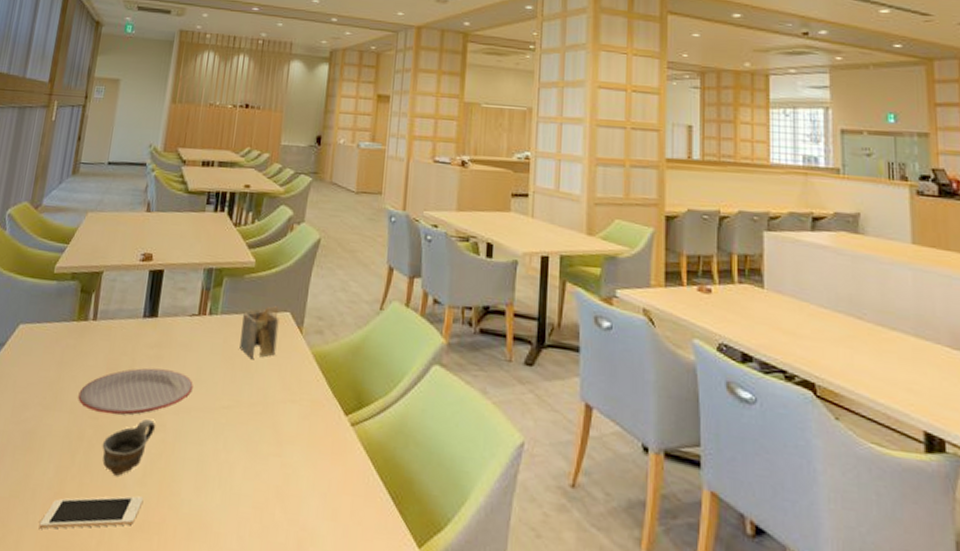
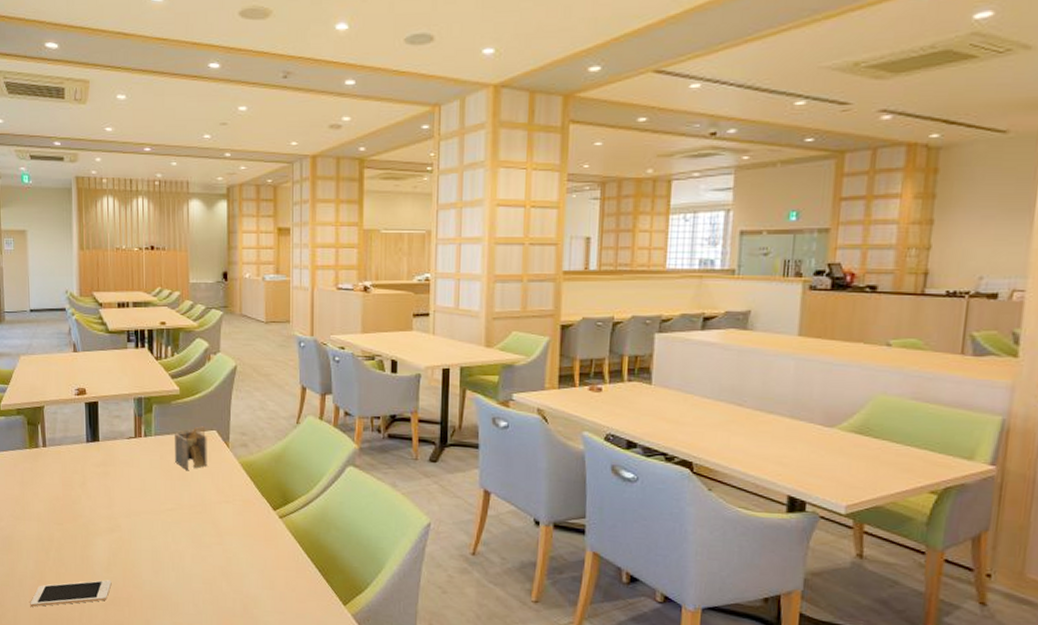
plate: present [78,368,193,416] -> none [42,482,139,521]
cup: present [102,419,156,476] -> none [70,523,113,566]

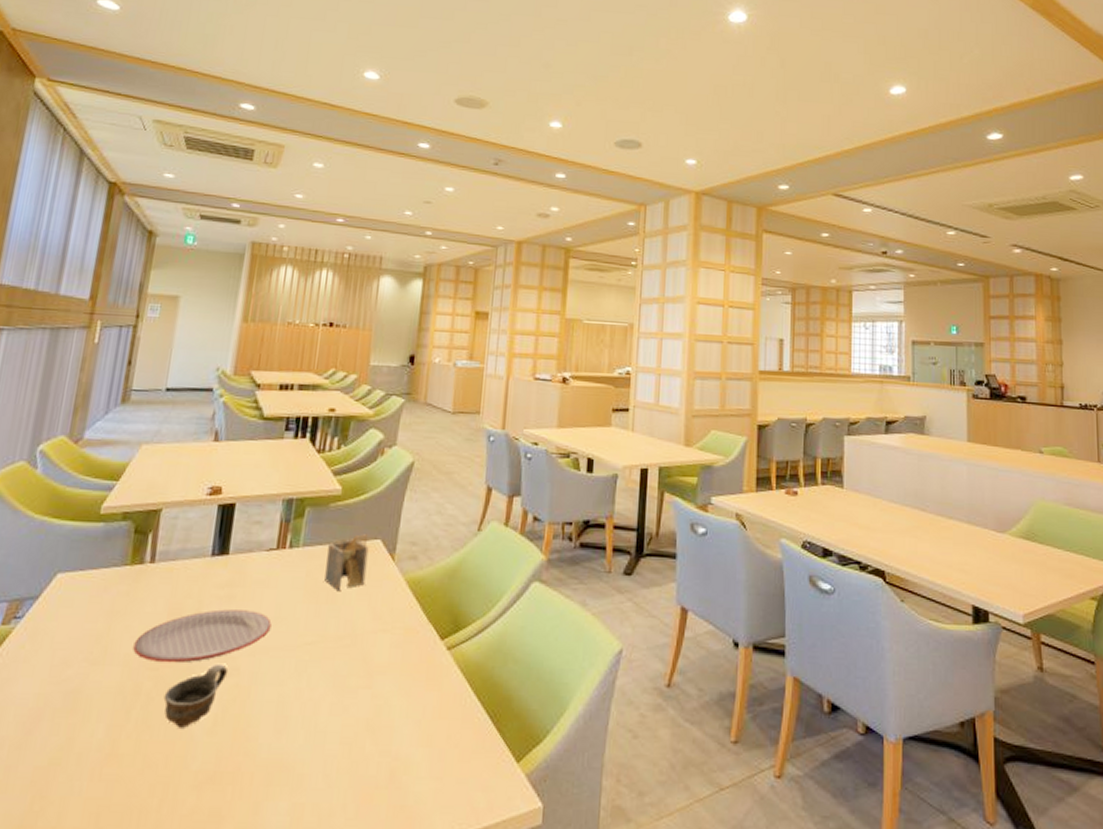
cell phone: present [30,580,112,607] -> none [86,747,215,795]
plate: none [42,482,139,521] -> present [133,609,272,663]
cup: none [70,523,113,566] -> present [163,665,229,728]

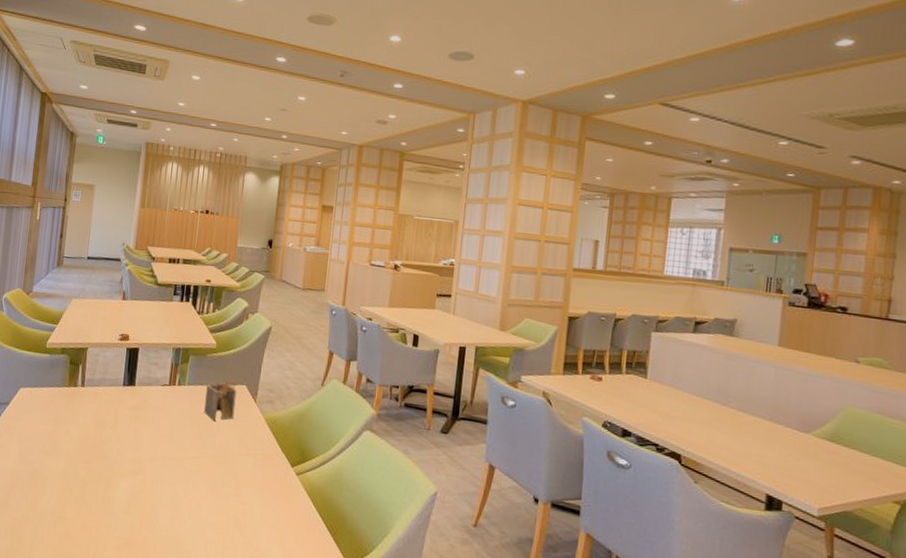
plate: present [133,609,272,663] -> none [72,425,166,461]
cup: present [163,665,229,728] -> none [93,465,137,507]

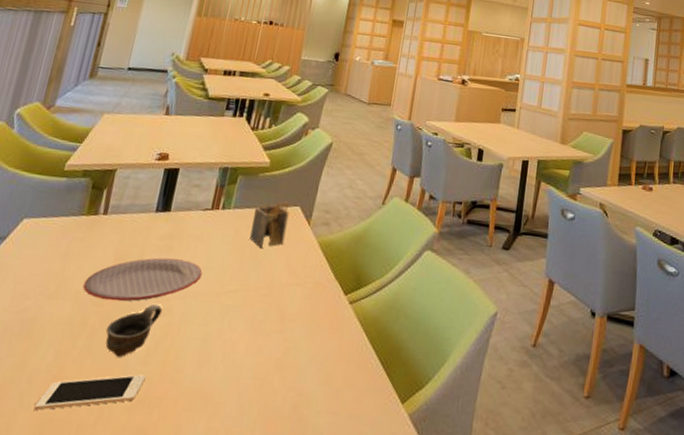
cell phone: none [46,521,129,543] -> present [34,374,146,410]
plate: none [72,425,166,461] -> present [83,257,203,302]
cup: none [93,465,137,507] -> present [105,304,163,357]

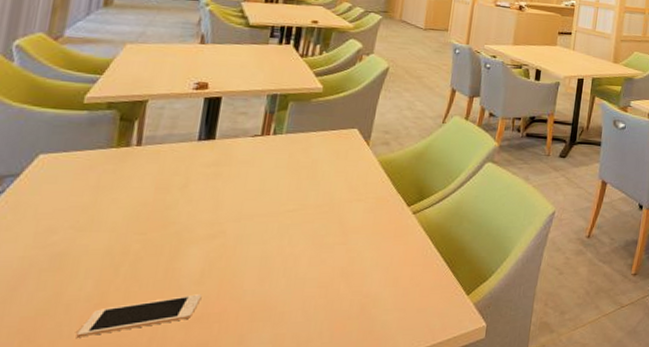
plate: present [83,257,203,302] -> none [120,184,256,229]
cup: present [105,304,163,357] -> none [152,229,215,280]
napkin holder: present [249,201,290,249] -> none [305,124,347,170]

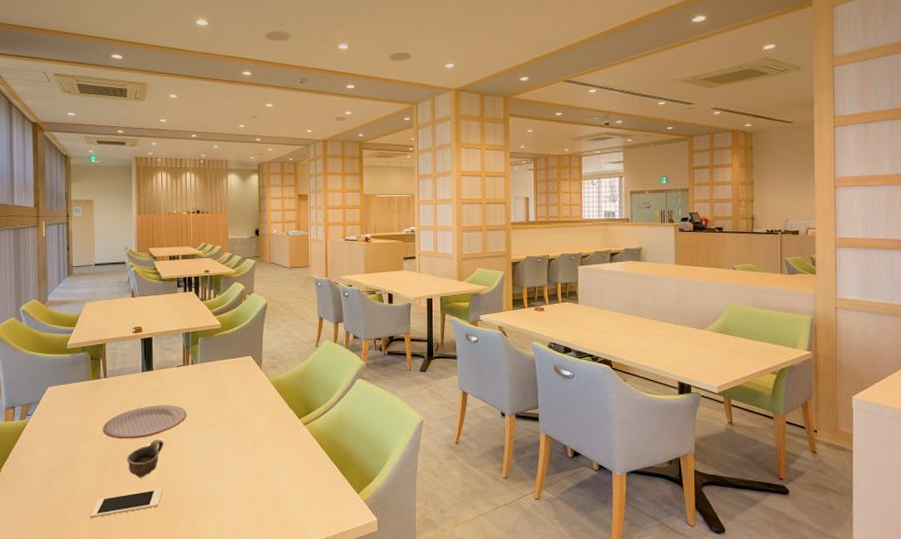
plate: none [120,184,256,229] -> present [103,405,187,439]
cup: none [152,229,215,280] -> present [126,439,164,478]

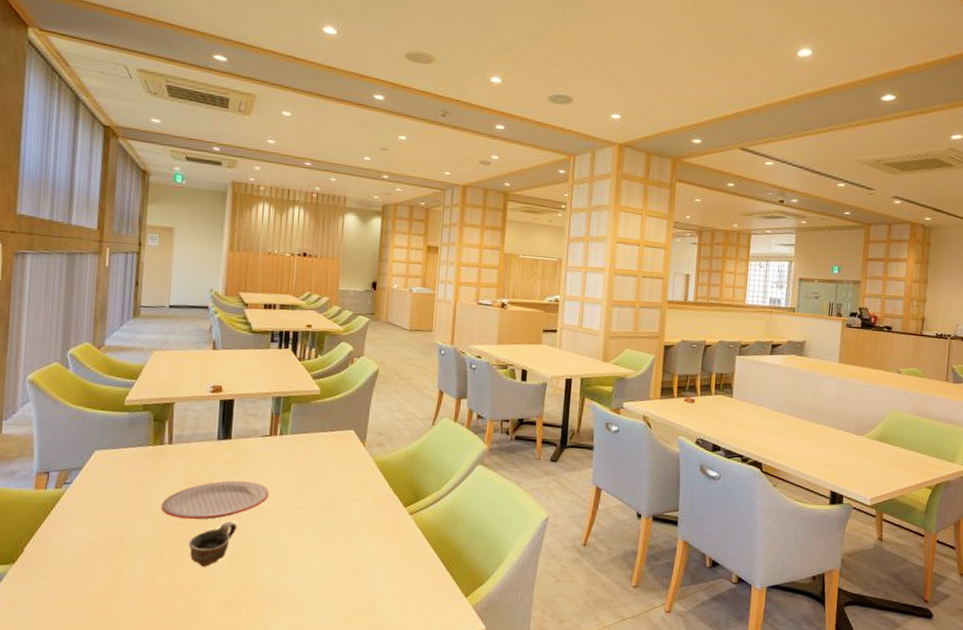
cell phone: present [90,489,163,518] -> none [135,581,231,613]

